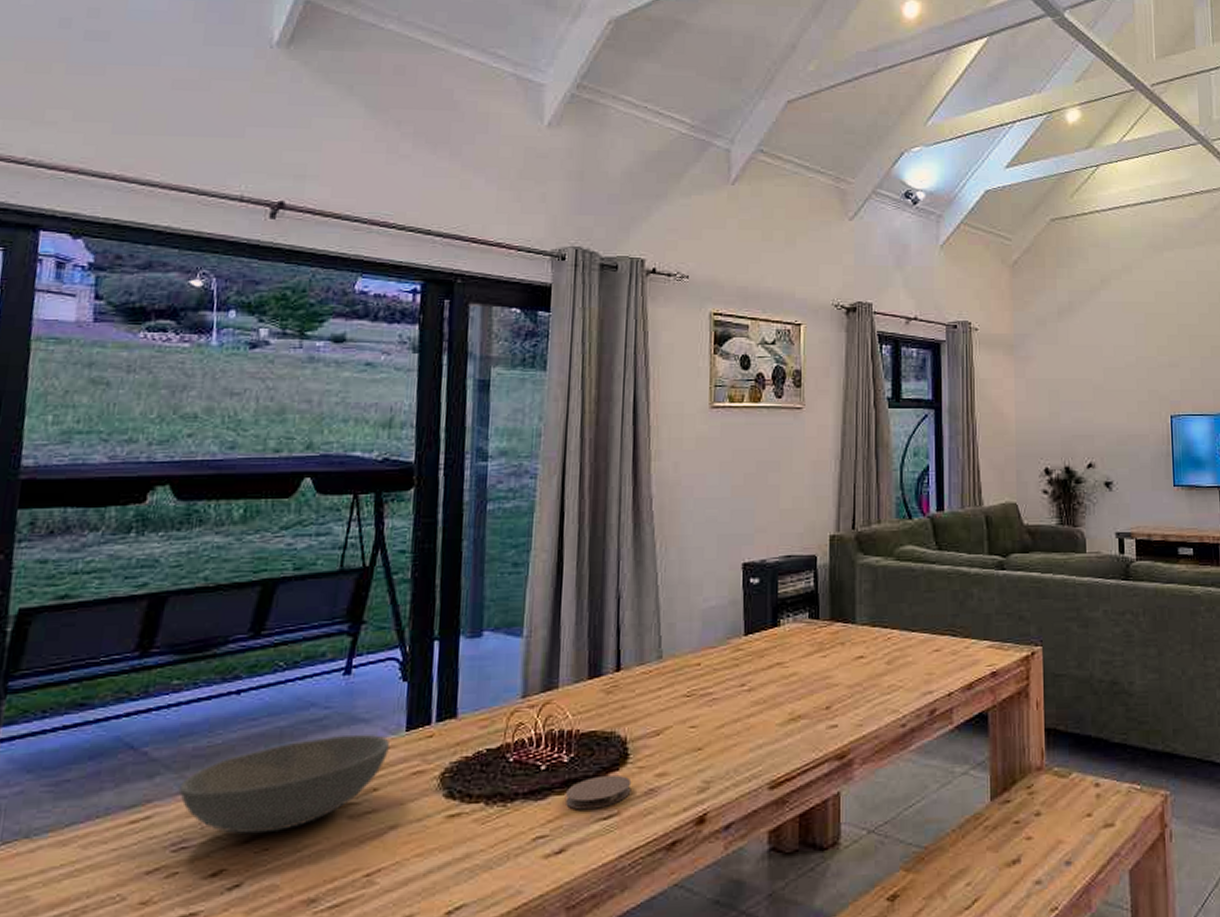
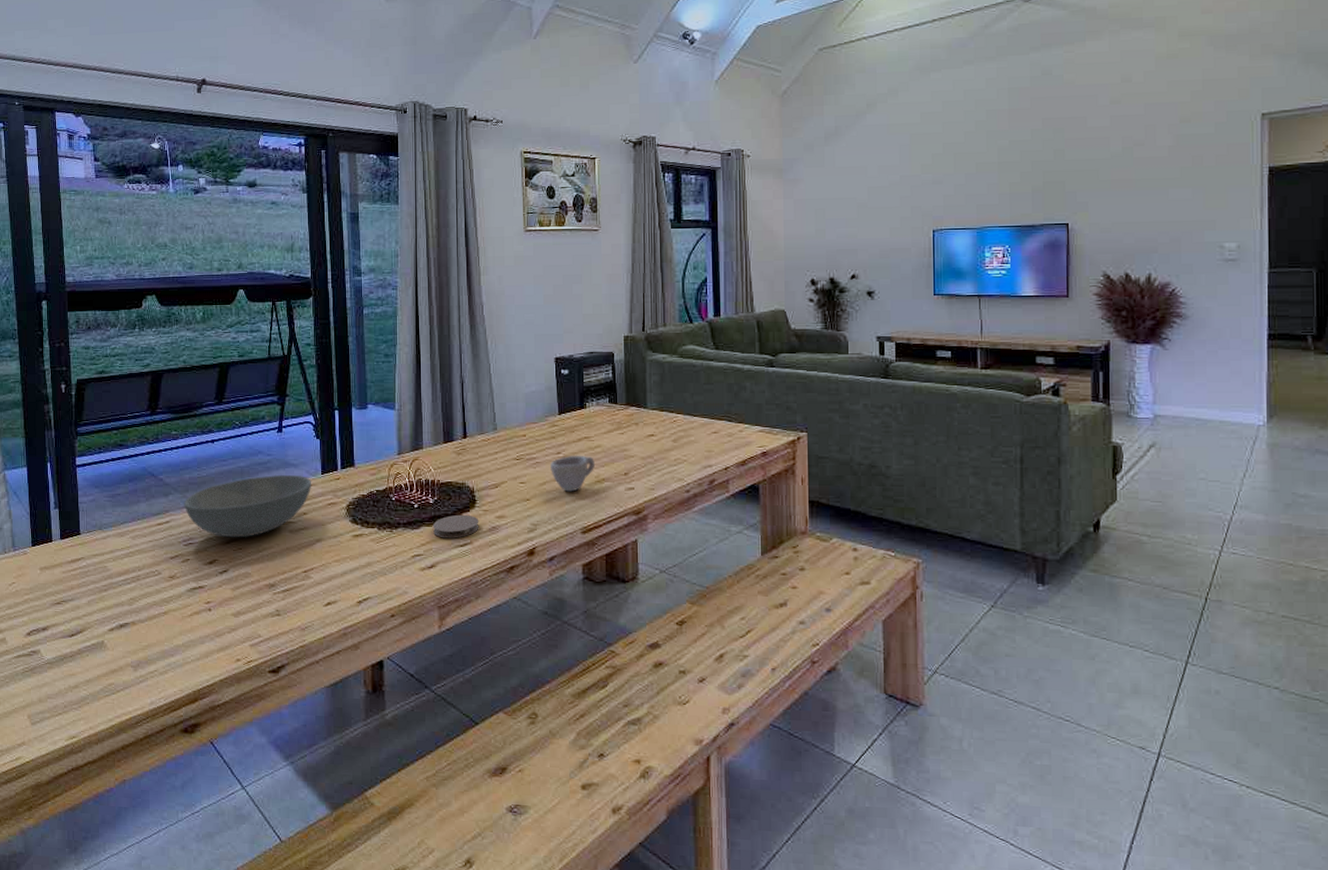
cup: none [731,686,790,735] -> present [550,455,596,492]

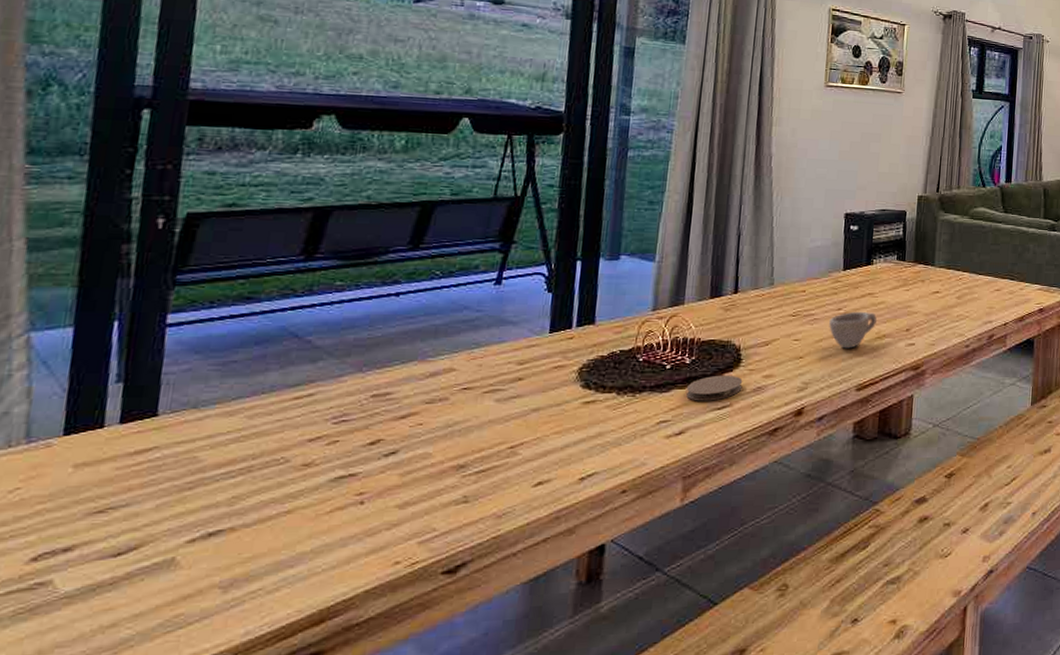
bowl: present [183,474,311,538] -> none [340,333,534,412]

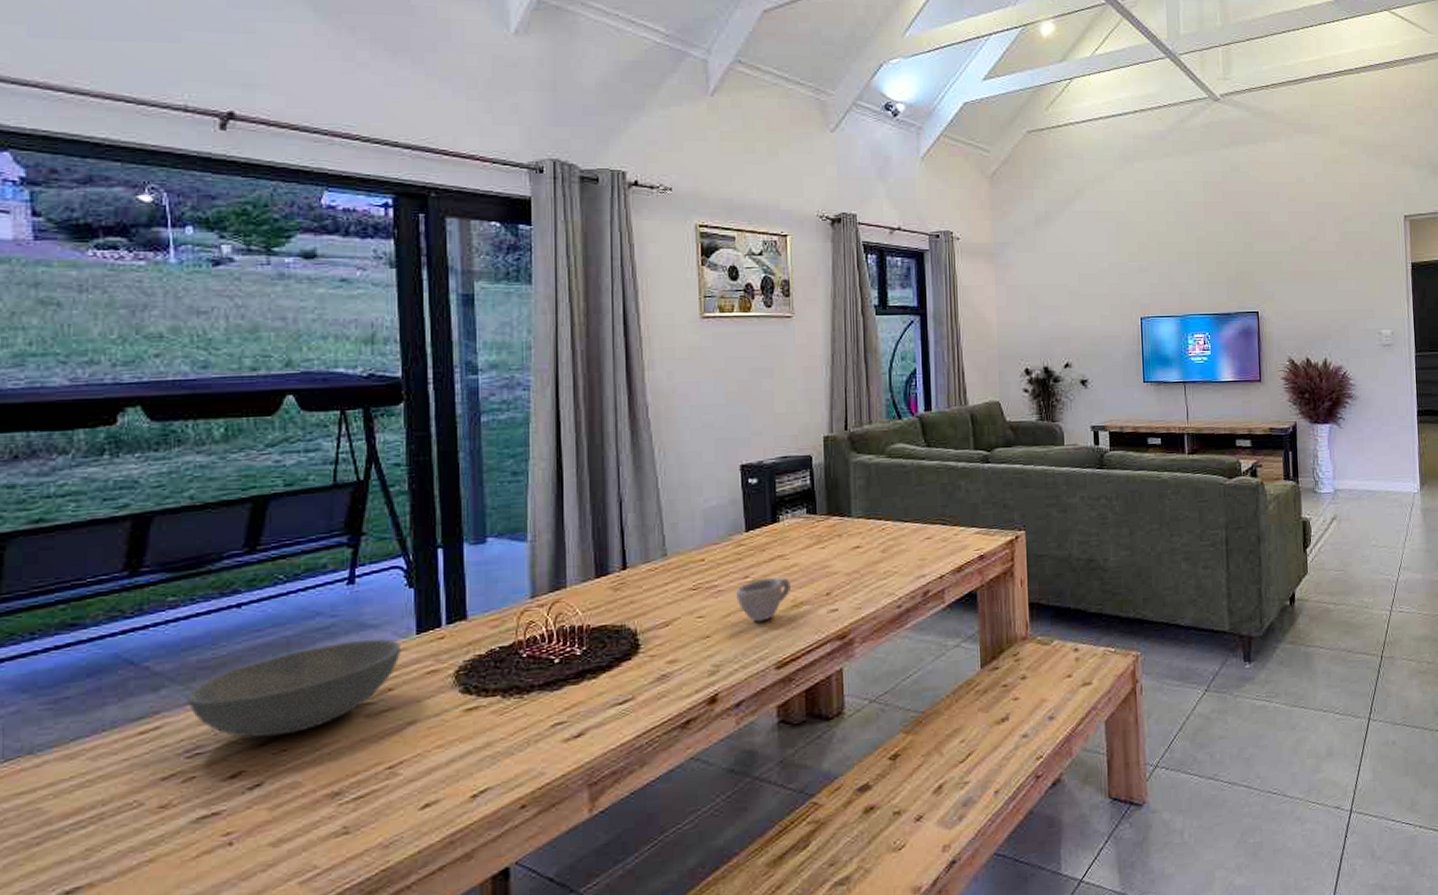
bowl: none [340,333,534,412] -> present [186,639,400,738]
coaster: present [686,375,743,401] -> none [581,663,644,697]

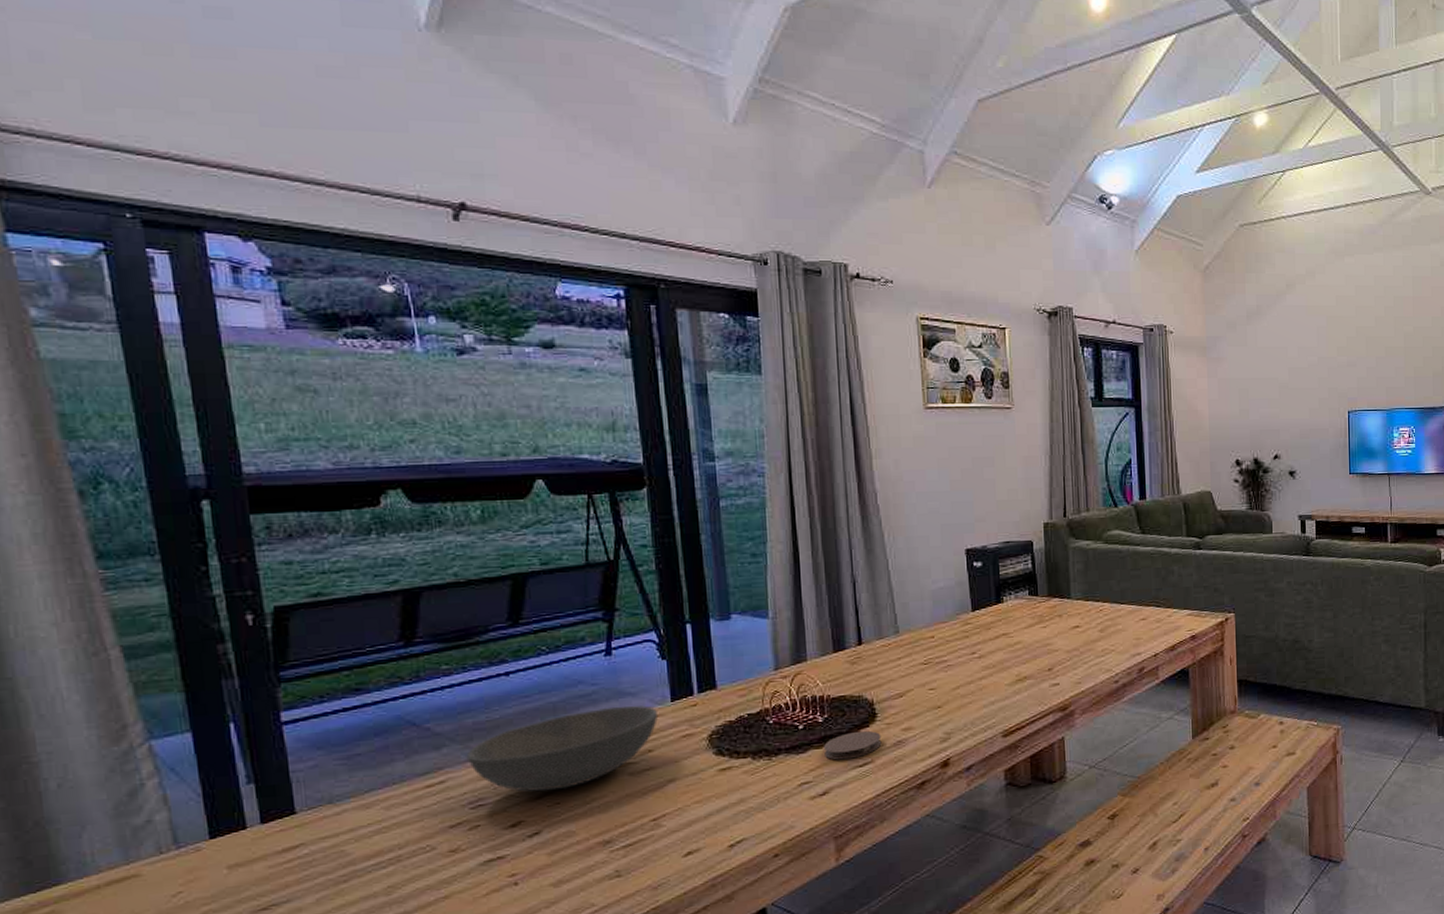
coaster: none [581,663,644,697] -> present [824,730,882,760]
cup: present [736,577,792,622] -> none [964,653,1016,694]

